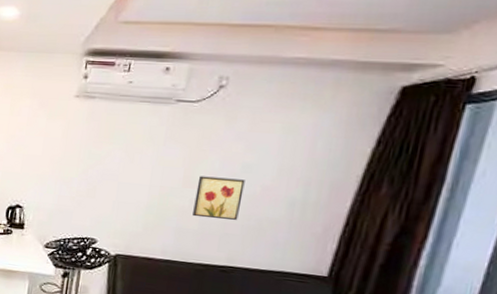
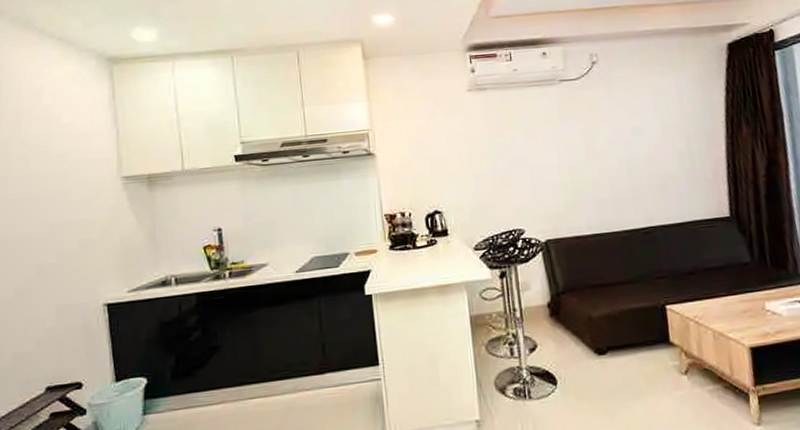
wall art: present [192,176,245,220] -> none [599,142,643,186]

